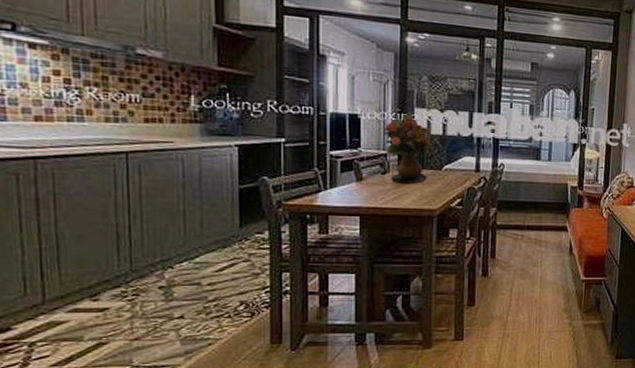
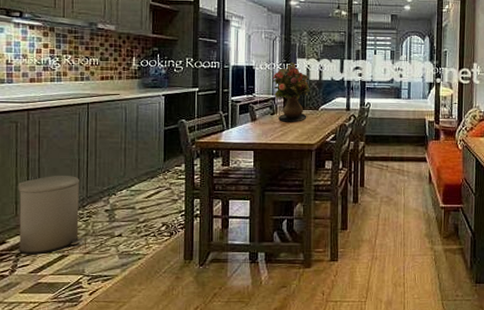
pedal bin: none [25,243,131,344] -> present [18,175,85,255]

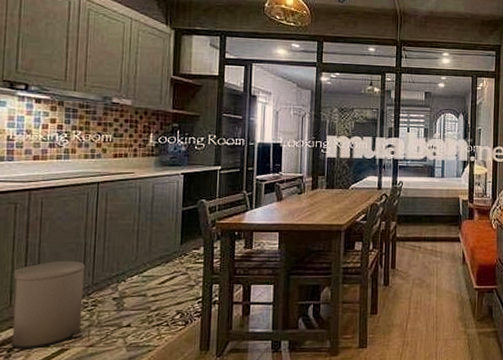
bouquet: present [272,61,310,123] -> none [300,139,340,203]

